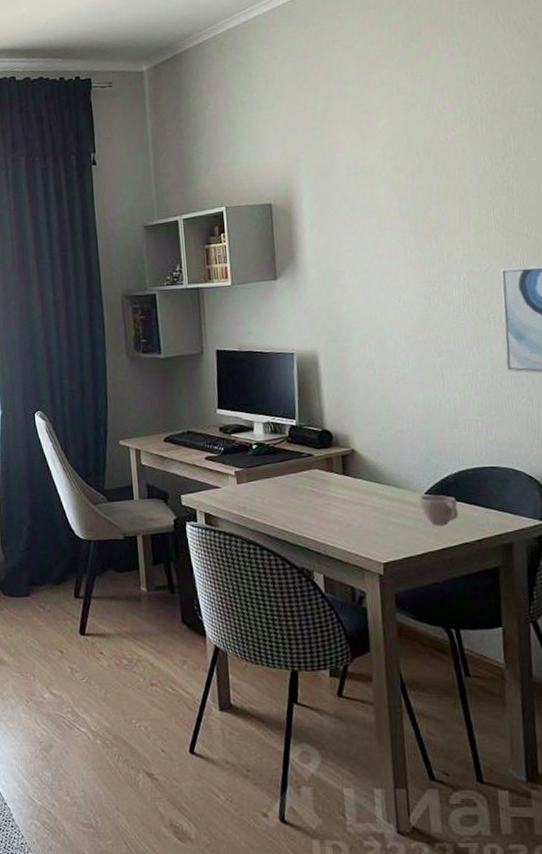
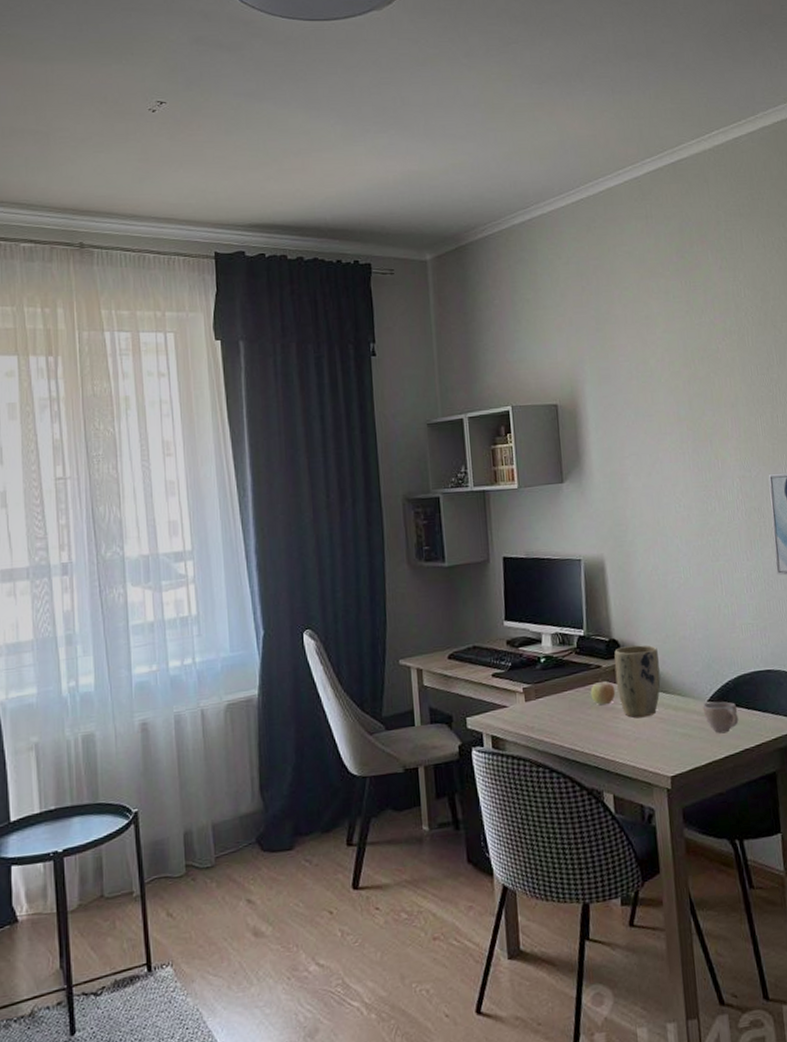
fruit: none [301,467,328,492] -> present [590,679,616,706]
plant pot: none [326,436,375,506] -> present [614,645,661,718]

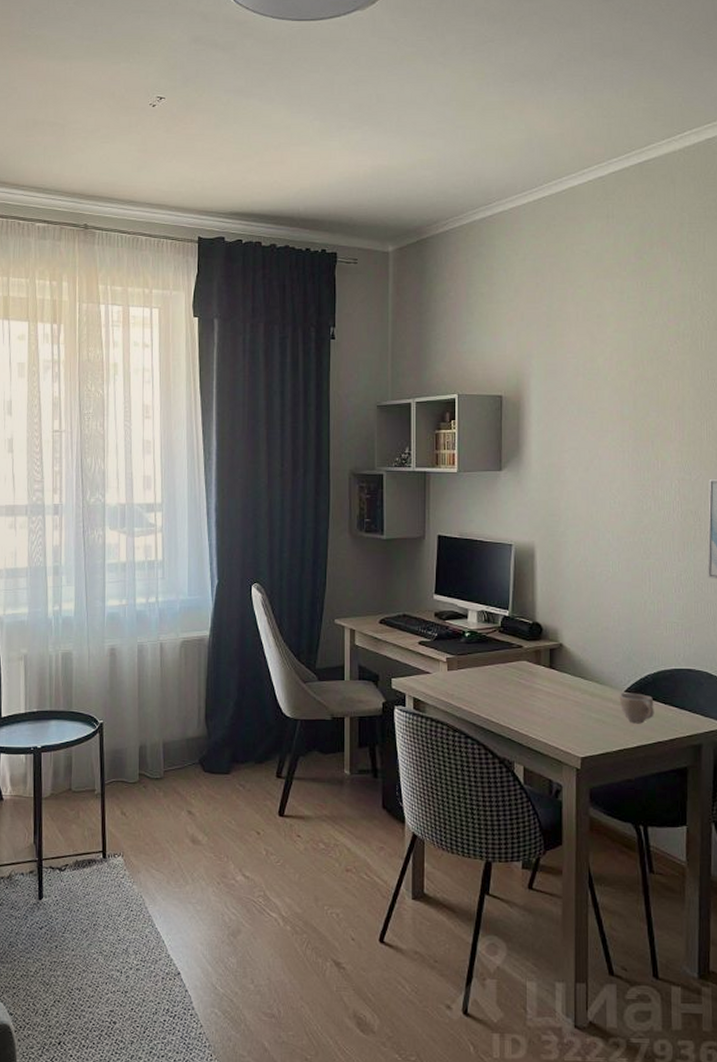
fruit: present [590,679,616,706] -> none [510,659,534,683]
plant pot: present [614,645,661,718] -> none [535,631,580,699]

